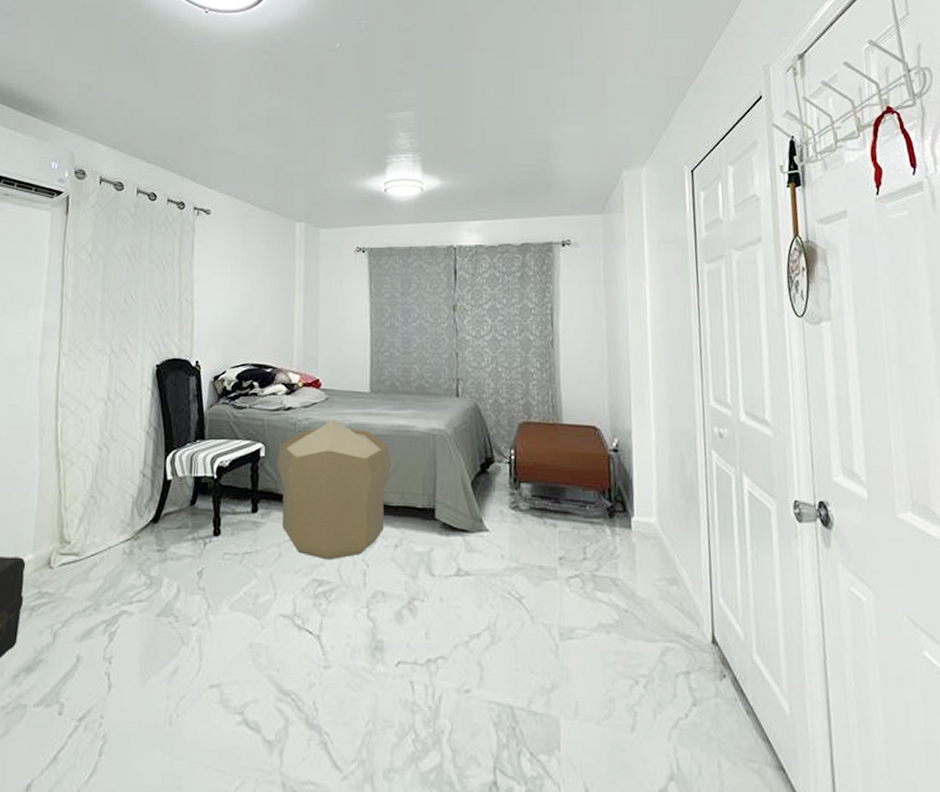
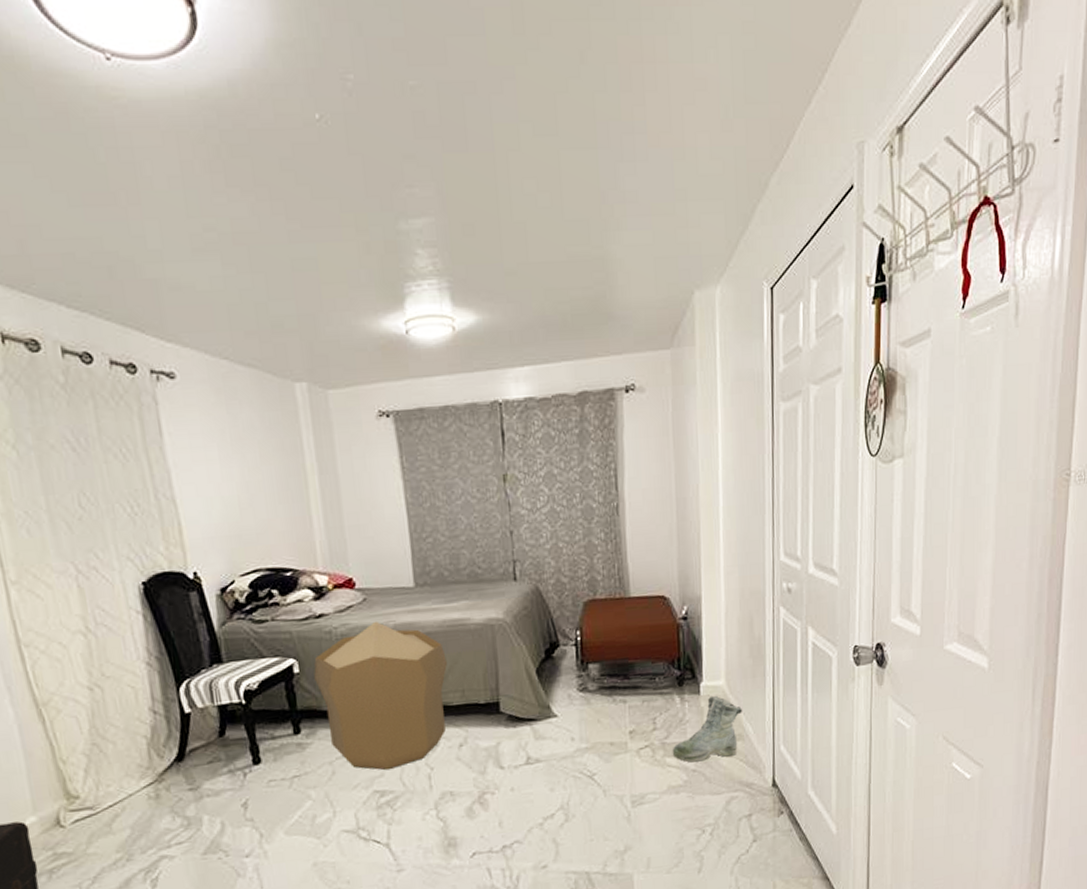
boot: none [602,532,677,602] -> present [672,695,743,763]

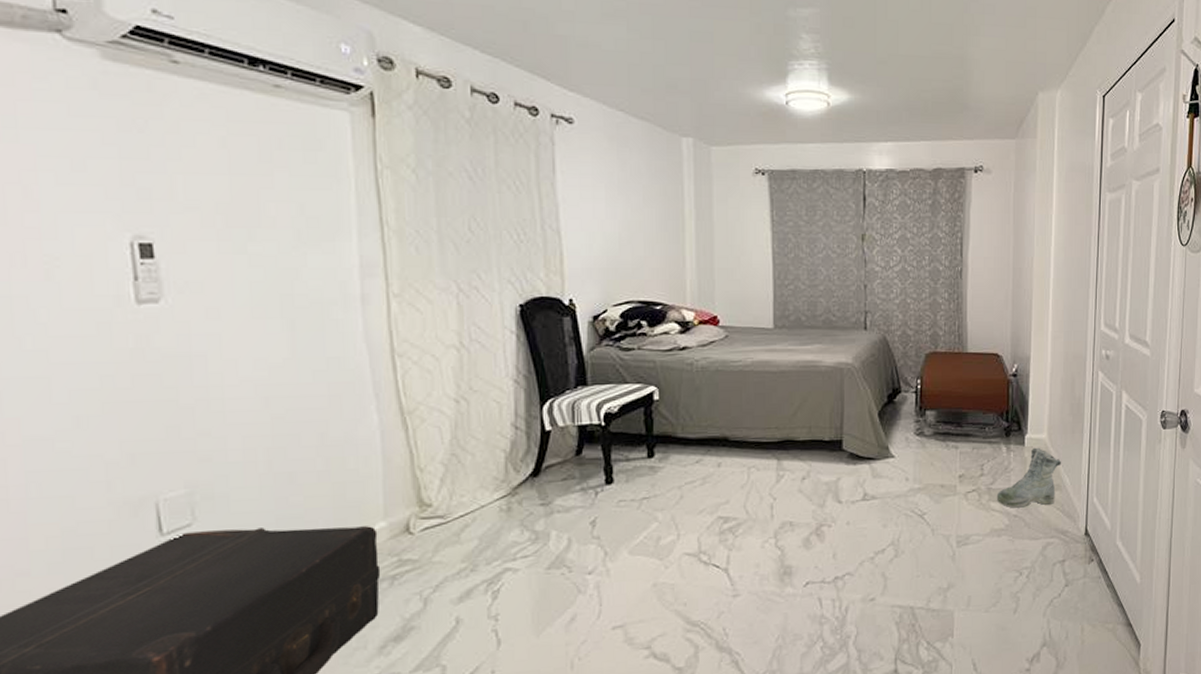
pouf: present [314,621,447,771] -> none [672,357,797,498]

